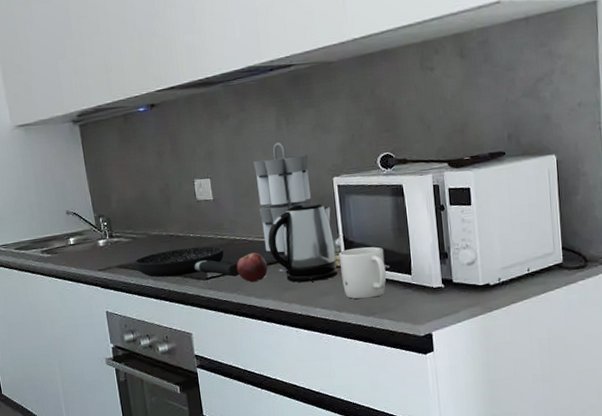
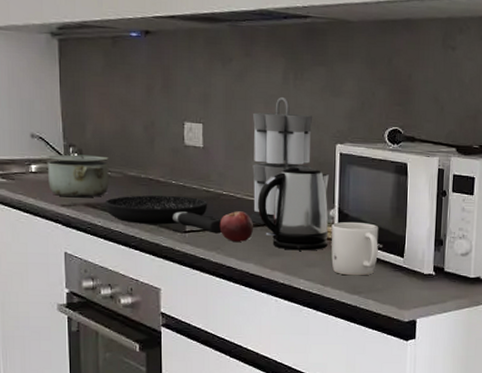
saucepan: none [81,221,137,263] -> present [46,154,109,198]

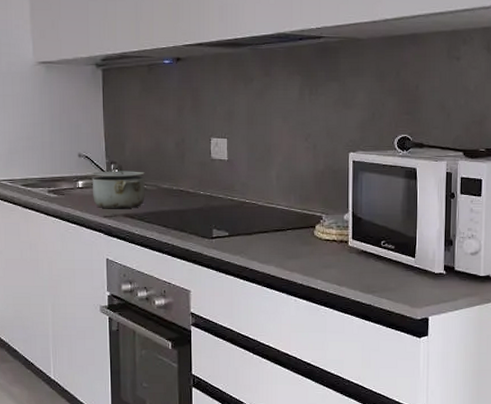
frying pan: present [104,195,222,234] -> none [141,204,245,239]
fruit: present [219,211,254,242] -> none [243,218,274,246]
spice rack: present [251,97,313,225] -> none [271,112,327,229]
kettle: present [257,166,329,251] -> none [277,174,343,253]
mug: present [331,221,379,276] -> none [345,224,391,276]

